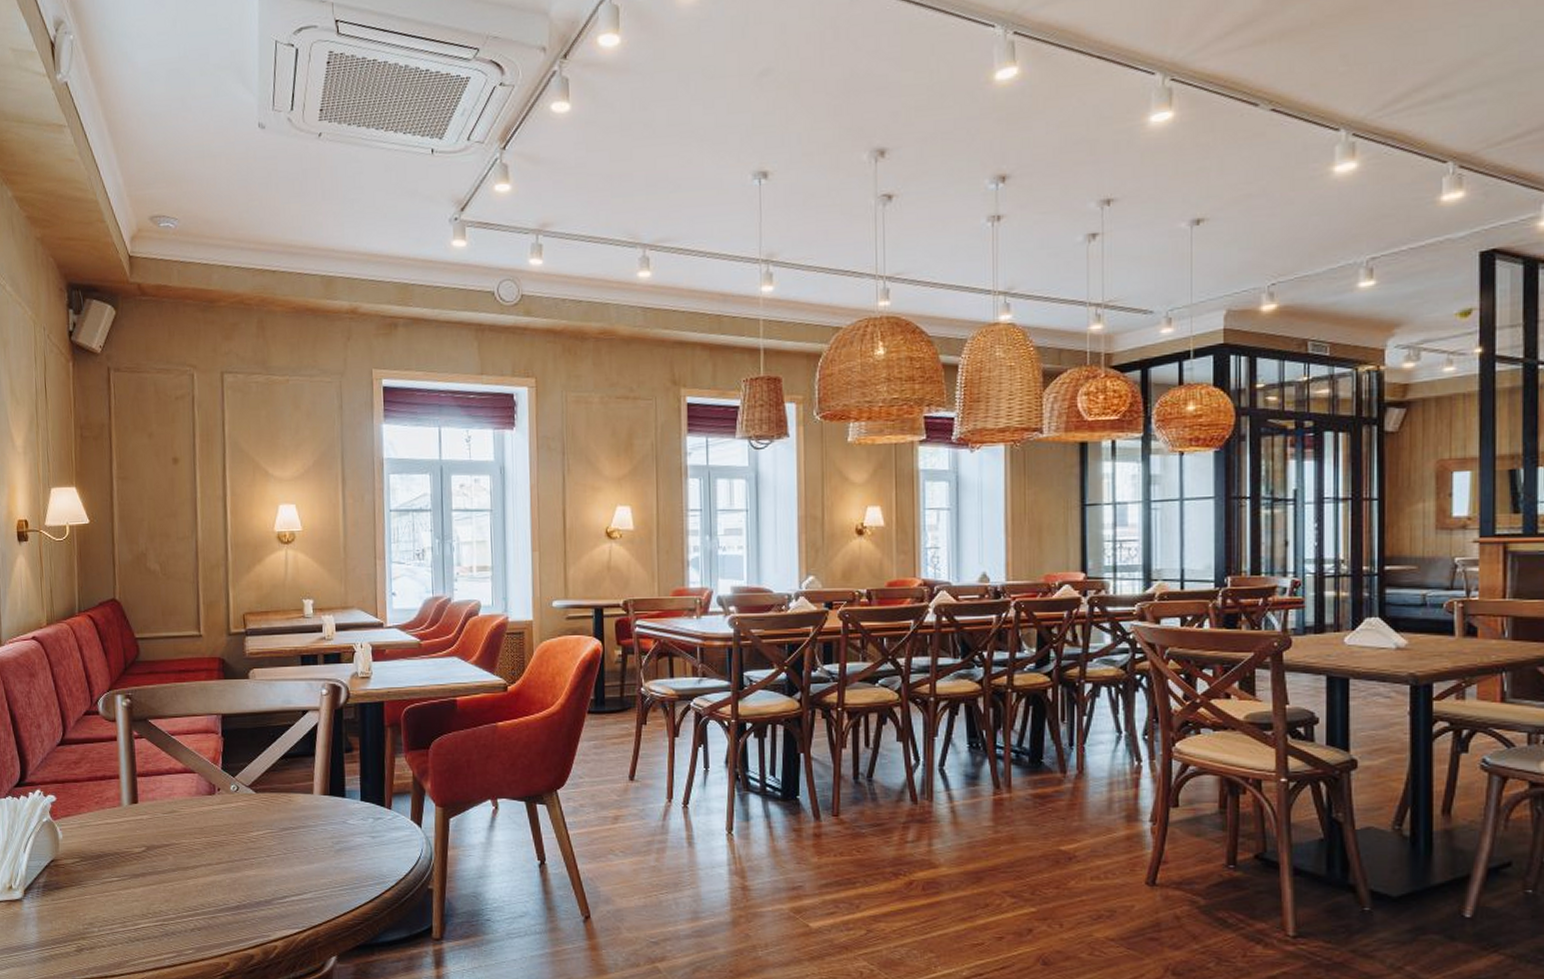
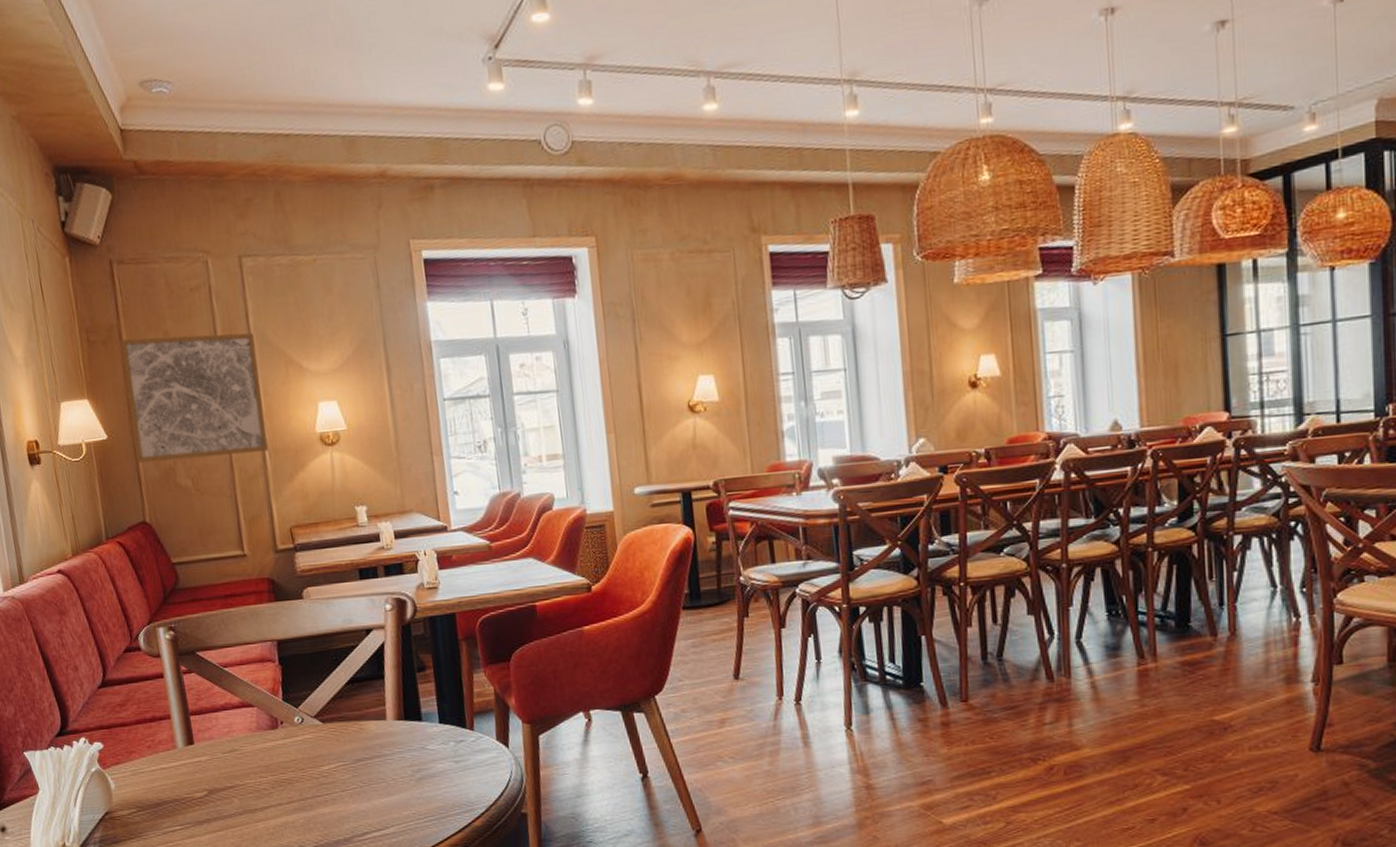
wall art: none [109,436,232,547] -> present [120,332,269,463]

